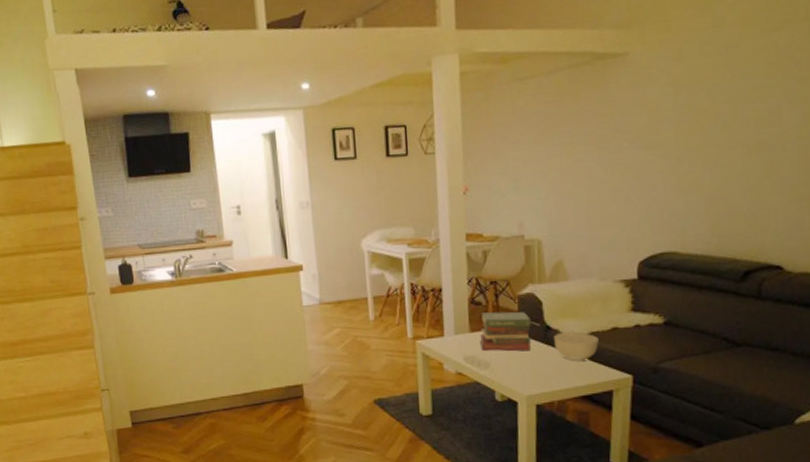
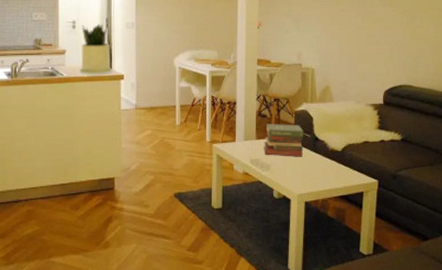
planter: none [248,206,289,269] -> present [78,23,113,76]
bowl: present [553,331,599,362] -> none [320,143,354,168]

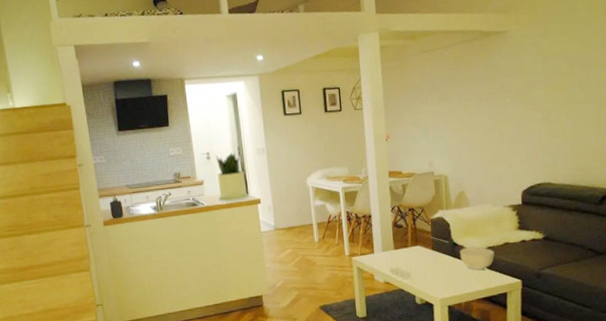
books: present [264,124,304,157] -> none [402,232,443,264]
bowl: none [320,143,354,168] -> present [459,247,495,271]

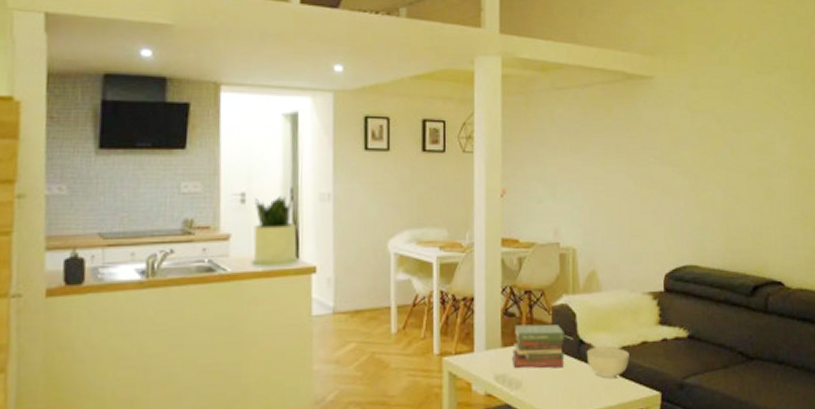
books: none [402,232,443,264] -> present [512,324,565,369]

